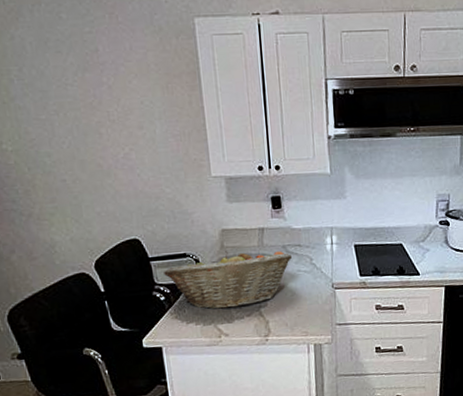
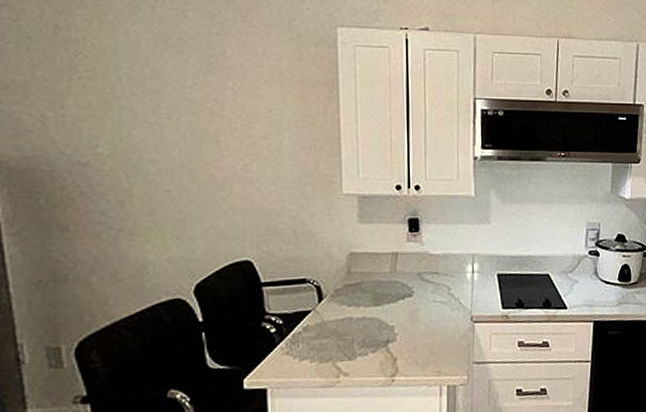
fruit basket: present [164,251,293,309] -> none [278,277,428,344]

